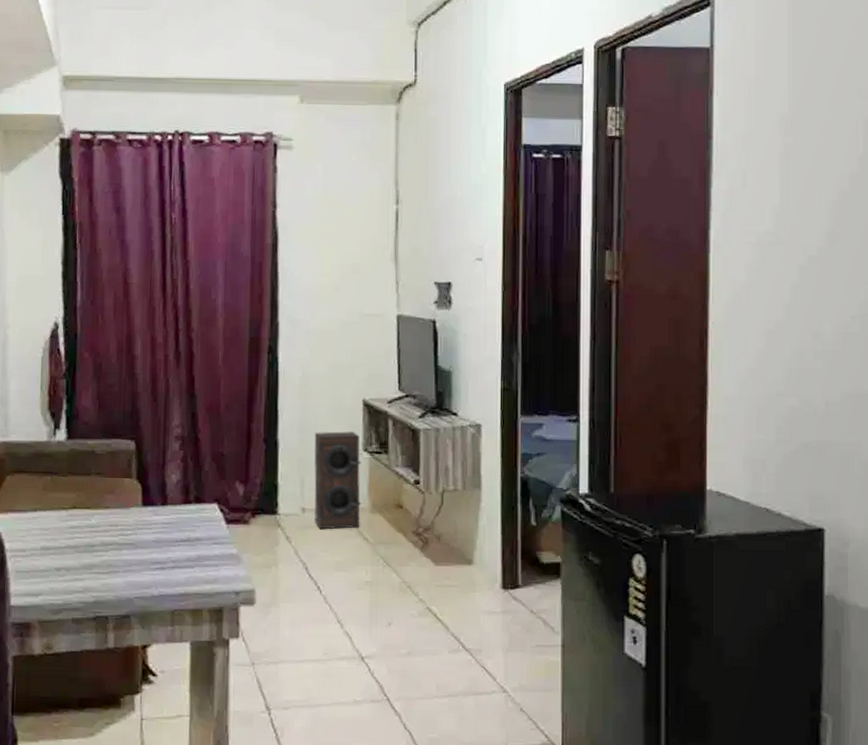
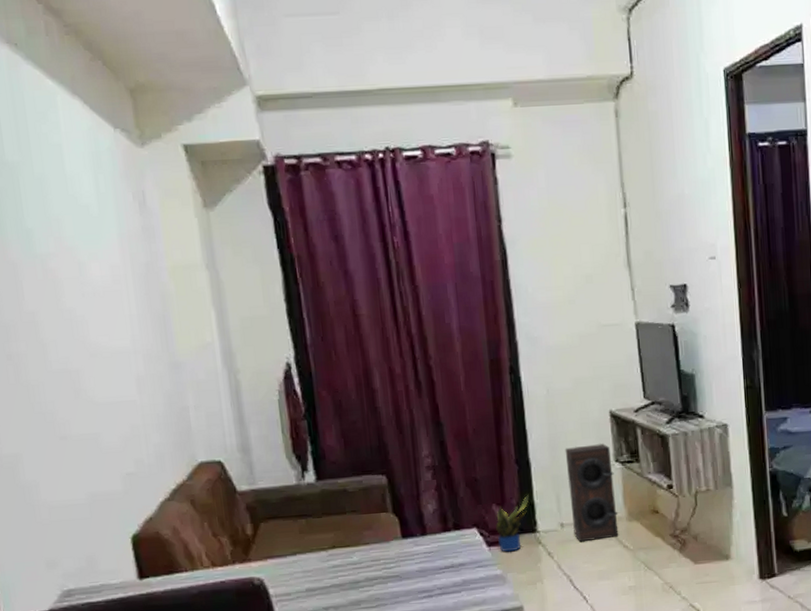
potted plant: none [237,474,274,532] -> present [496,494,529,552]

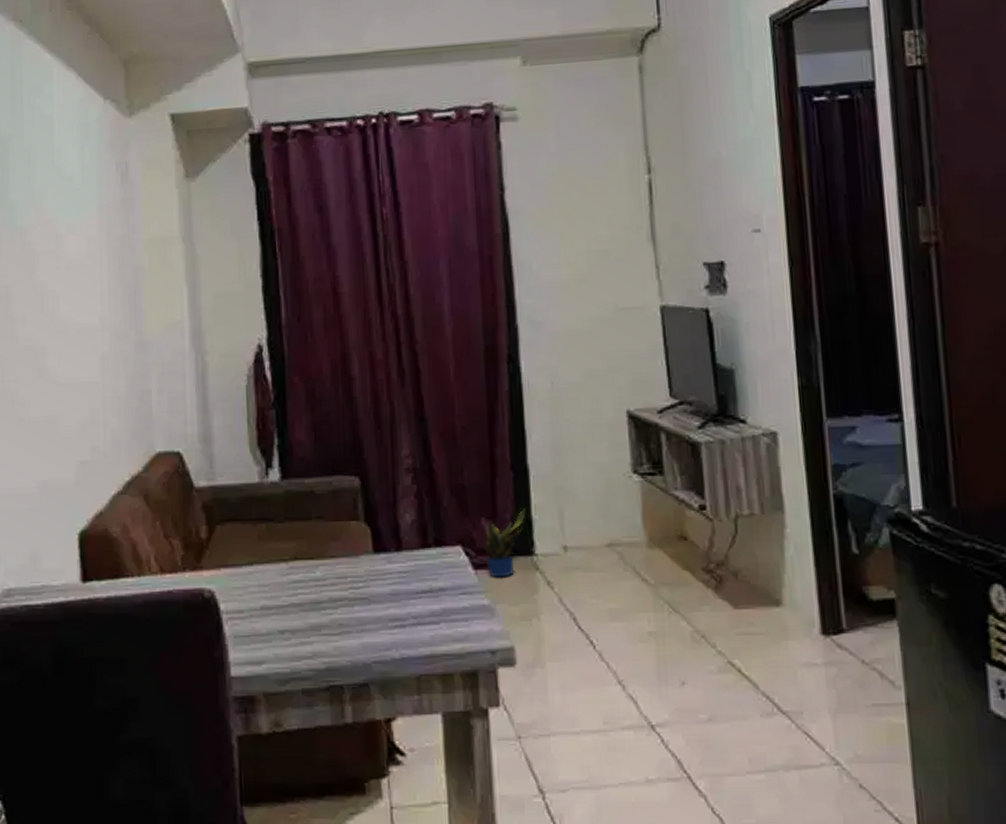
speaker: present [565,444,619,542] -> none [571,450,636,571]

